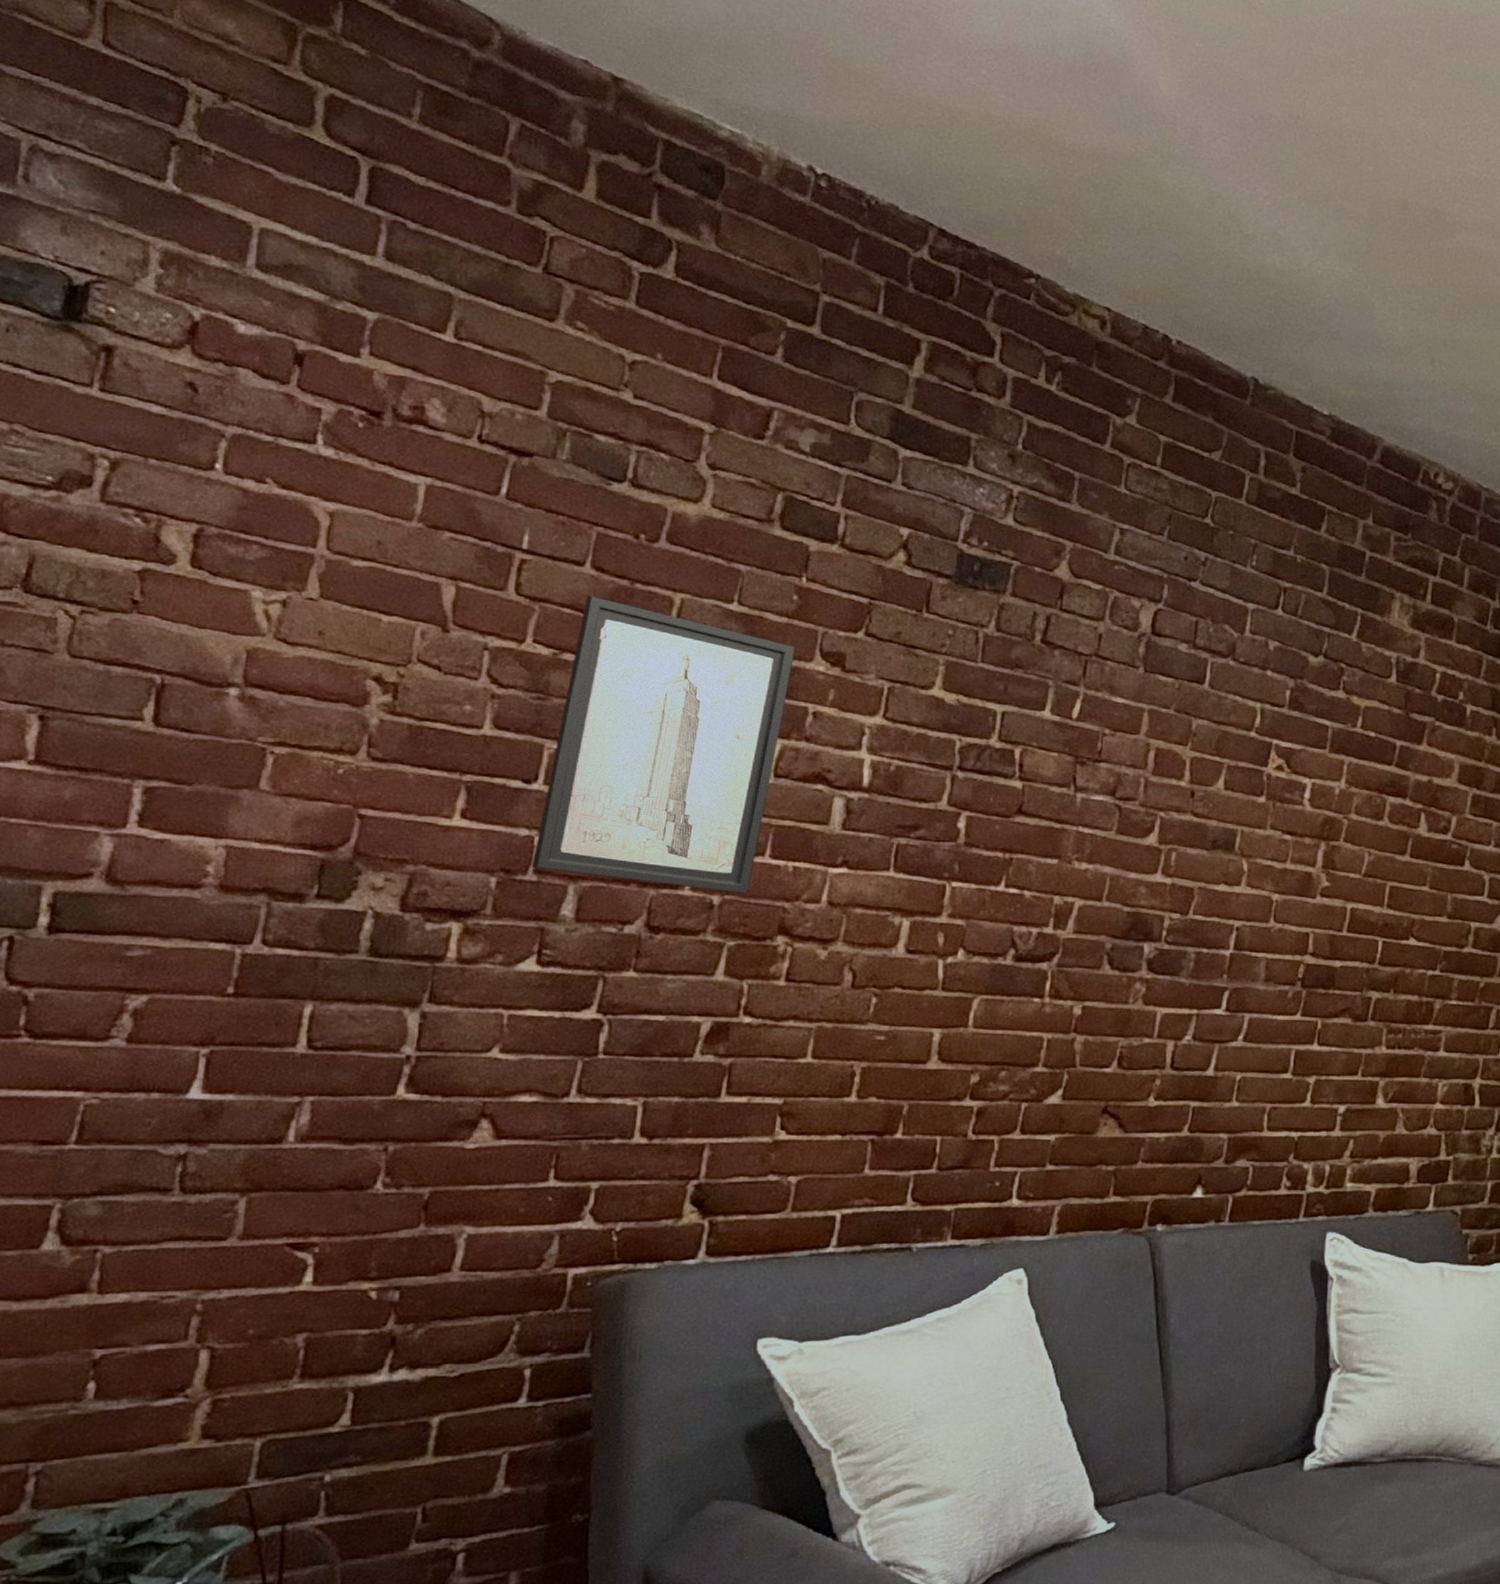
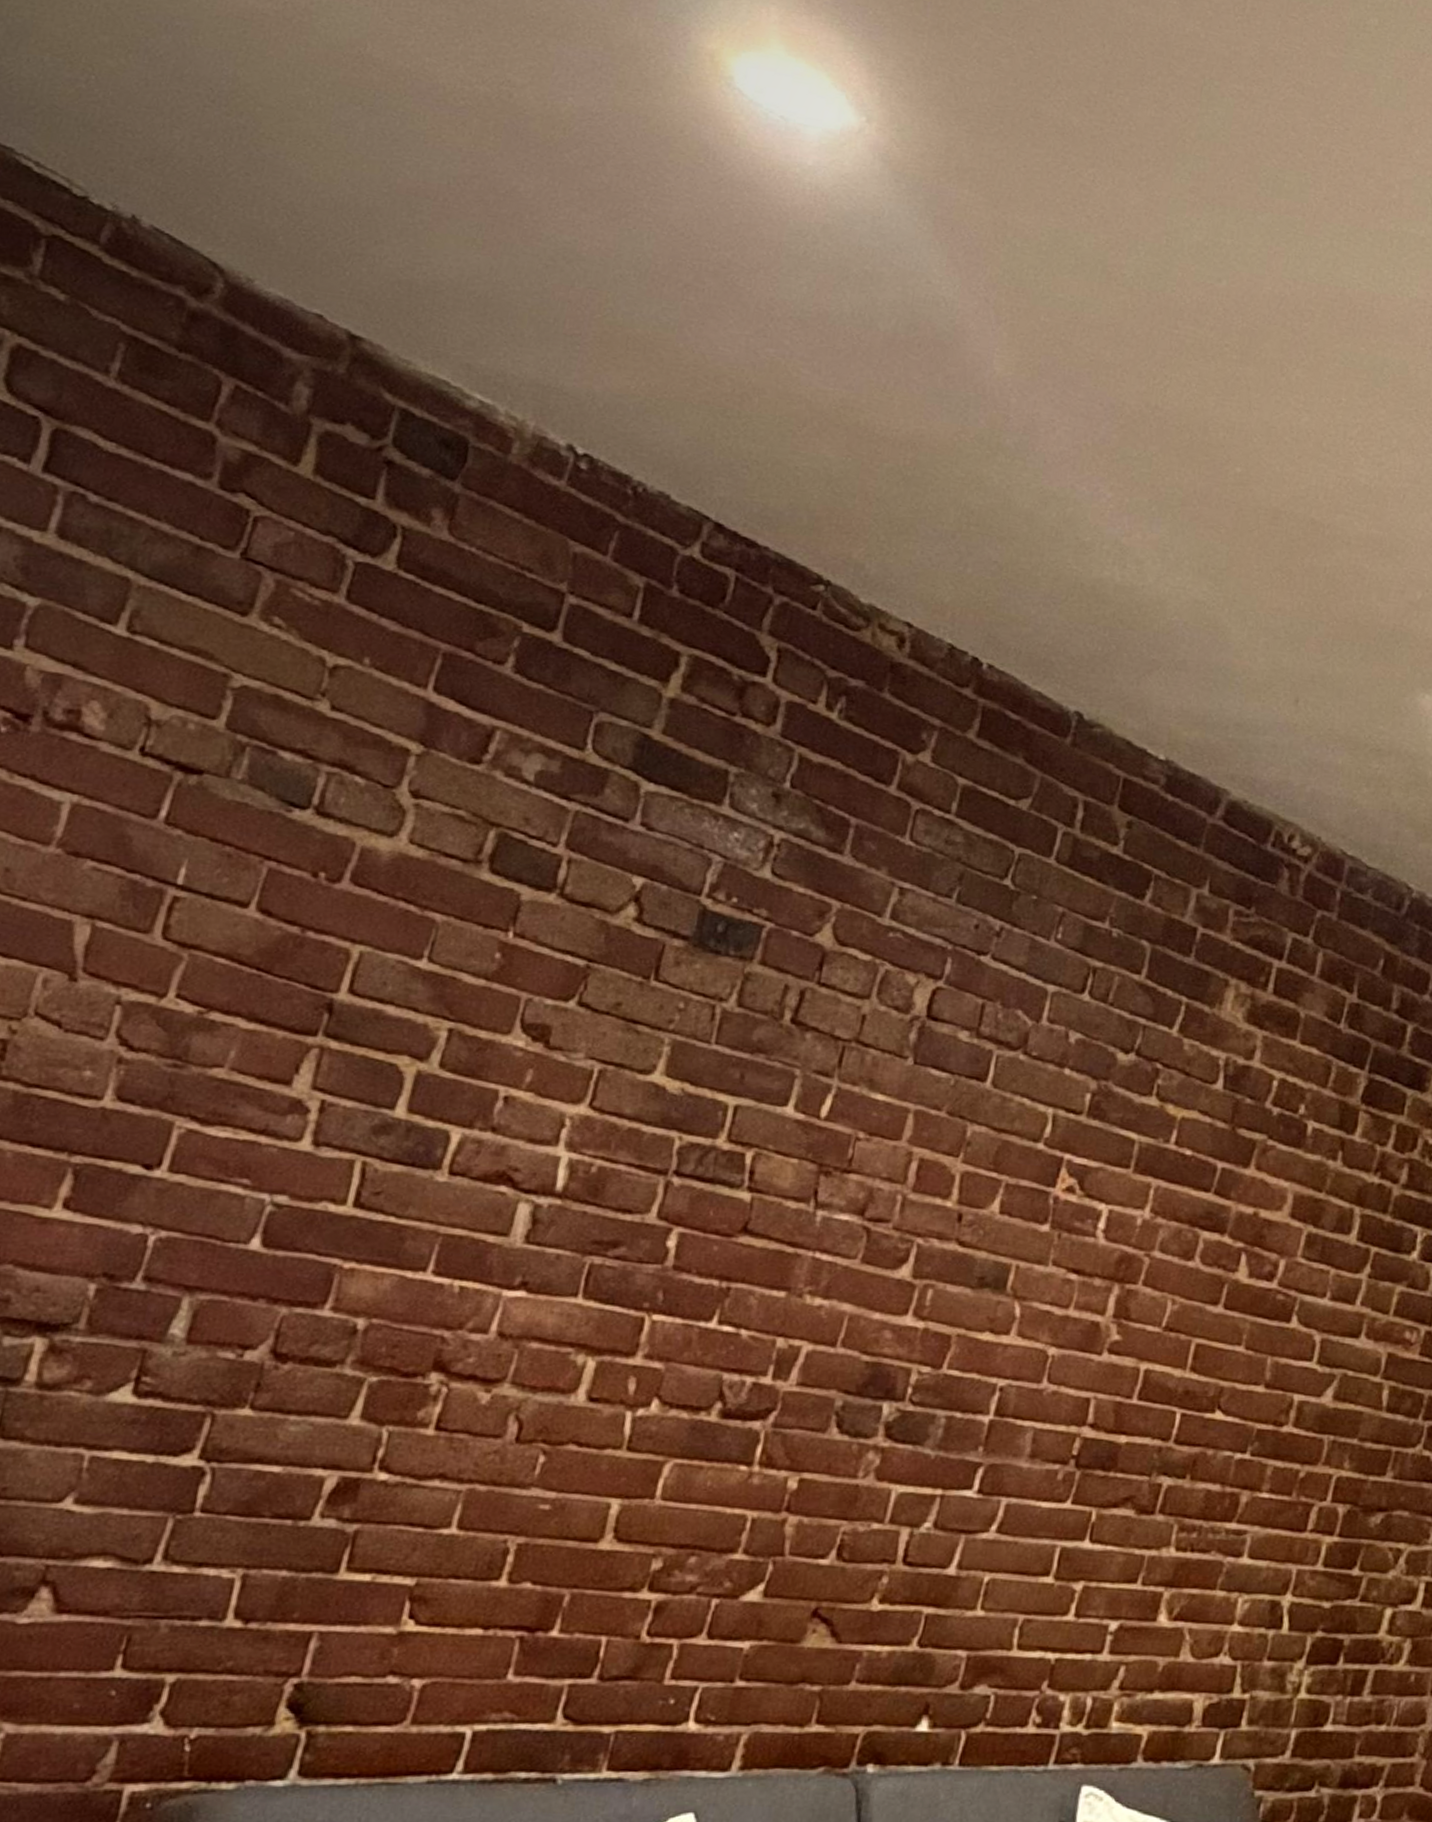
wall art: present [531,595,796,894] -> none [140,943,492,1318]

